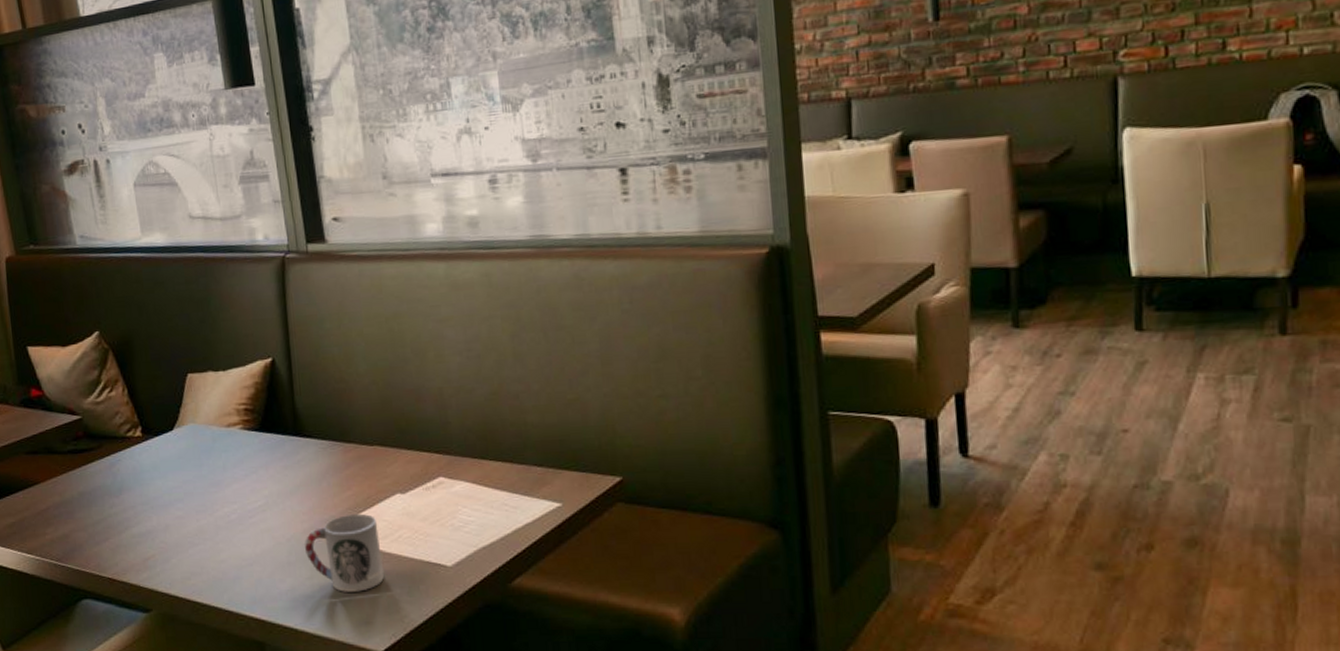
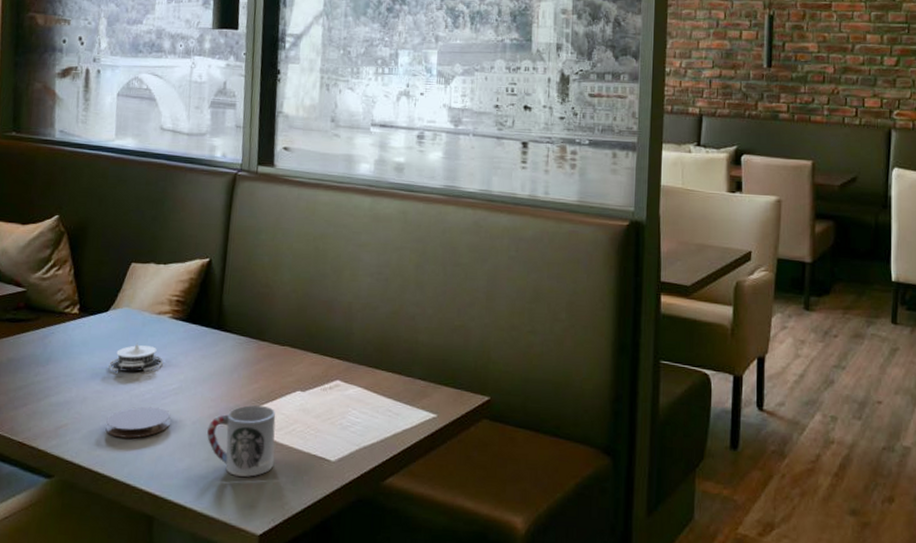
architectural model: none [185,460,243,495] -> present [109,343,163,372]
coaster: none [194,527,263,564] -> present [105,406,171,439]

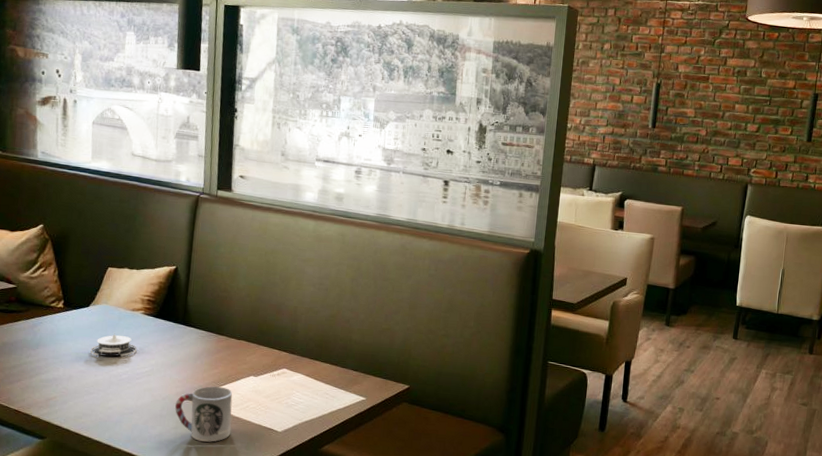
coaster: present [105,406,171,439] -> none [89,384,144,410]

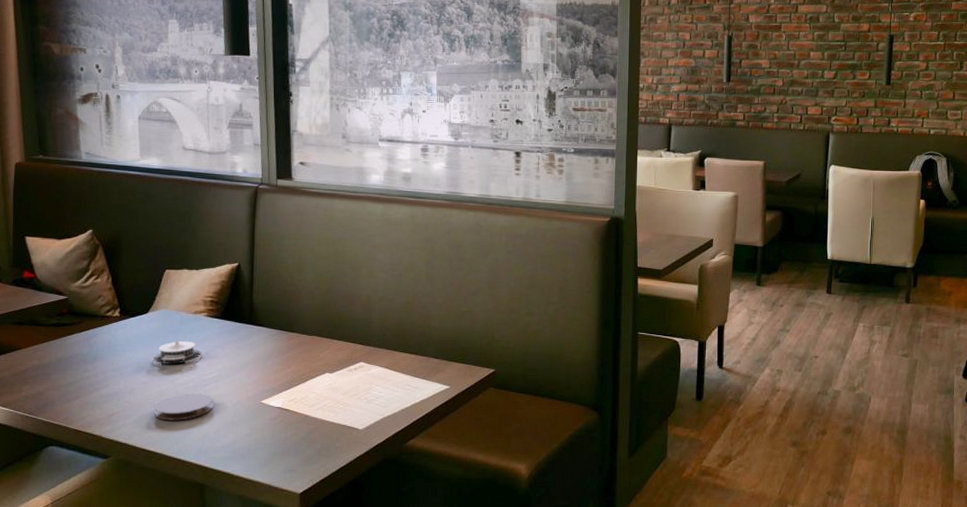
coaster: none [89,384,144,410] -> present [154,393,213,421]
cup: present [175,386,233,442] -> none [248,386,309,447]

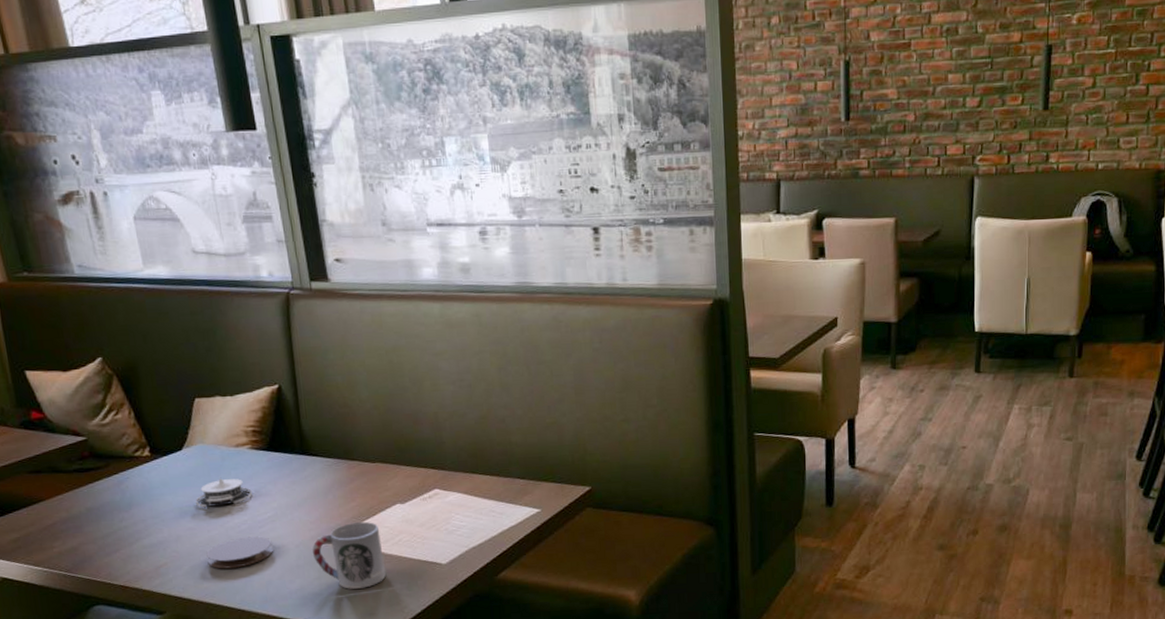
cup: none [248,386,309,447] -> present [312,521,386,589]

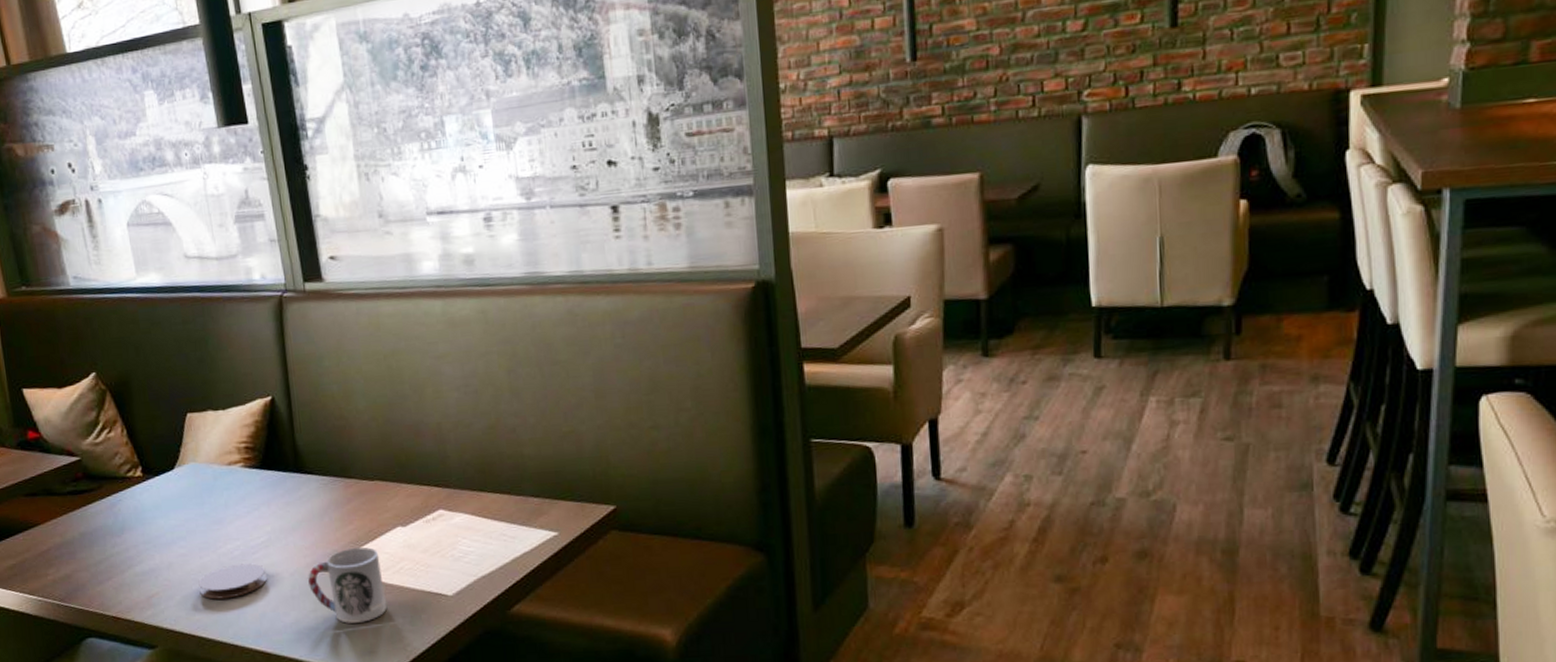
architectural model: present [195,477,252,508] -> none [187,498,245,533]

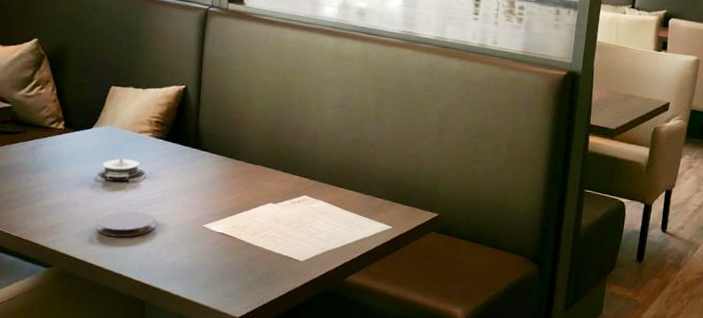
architectural model: none [187,498,245,533] -> present [96,157,146,182]
cup: present [308,547,387,623] -> none [189,213,251,272]

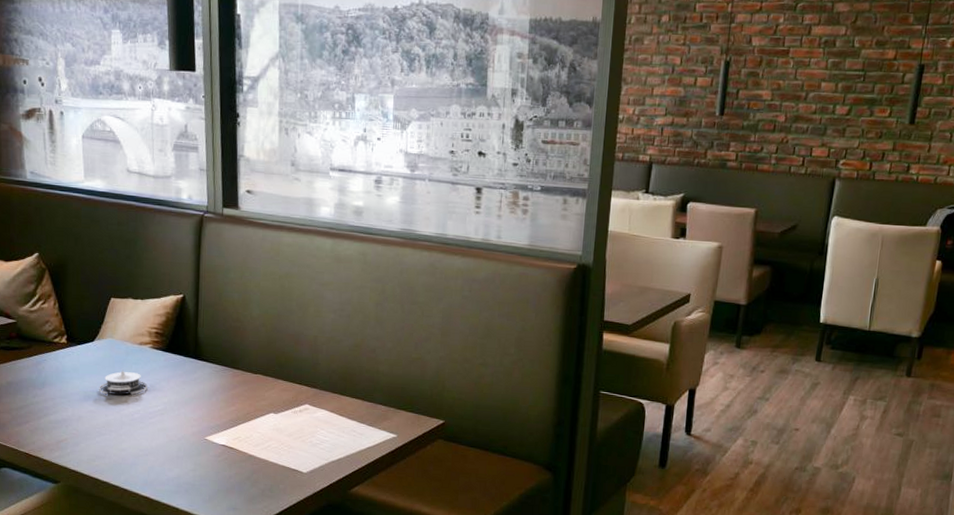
coaster: present [97,211,156,237] -> none [101,424,159,452]

